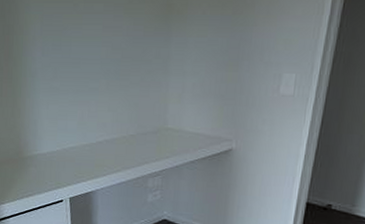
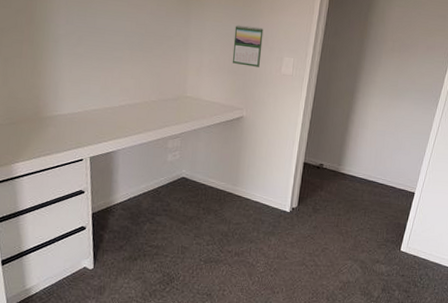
calendar: none [219,38,258,89] -> present [232,24,264,67]

